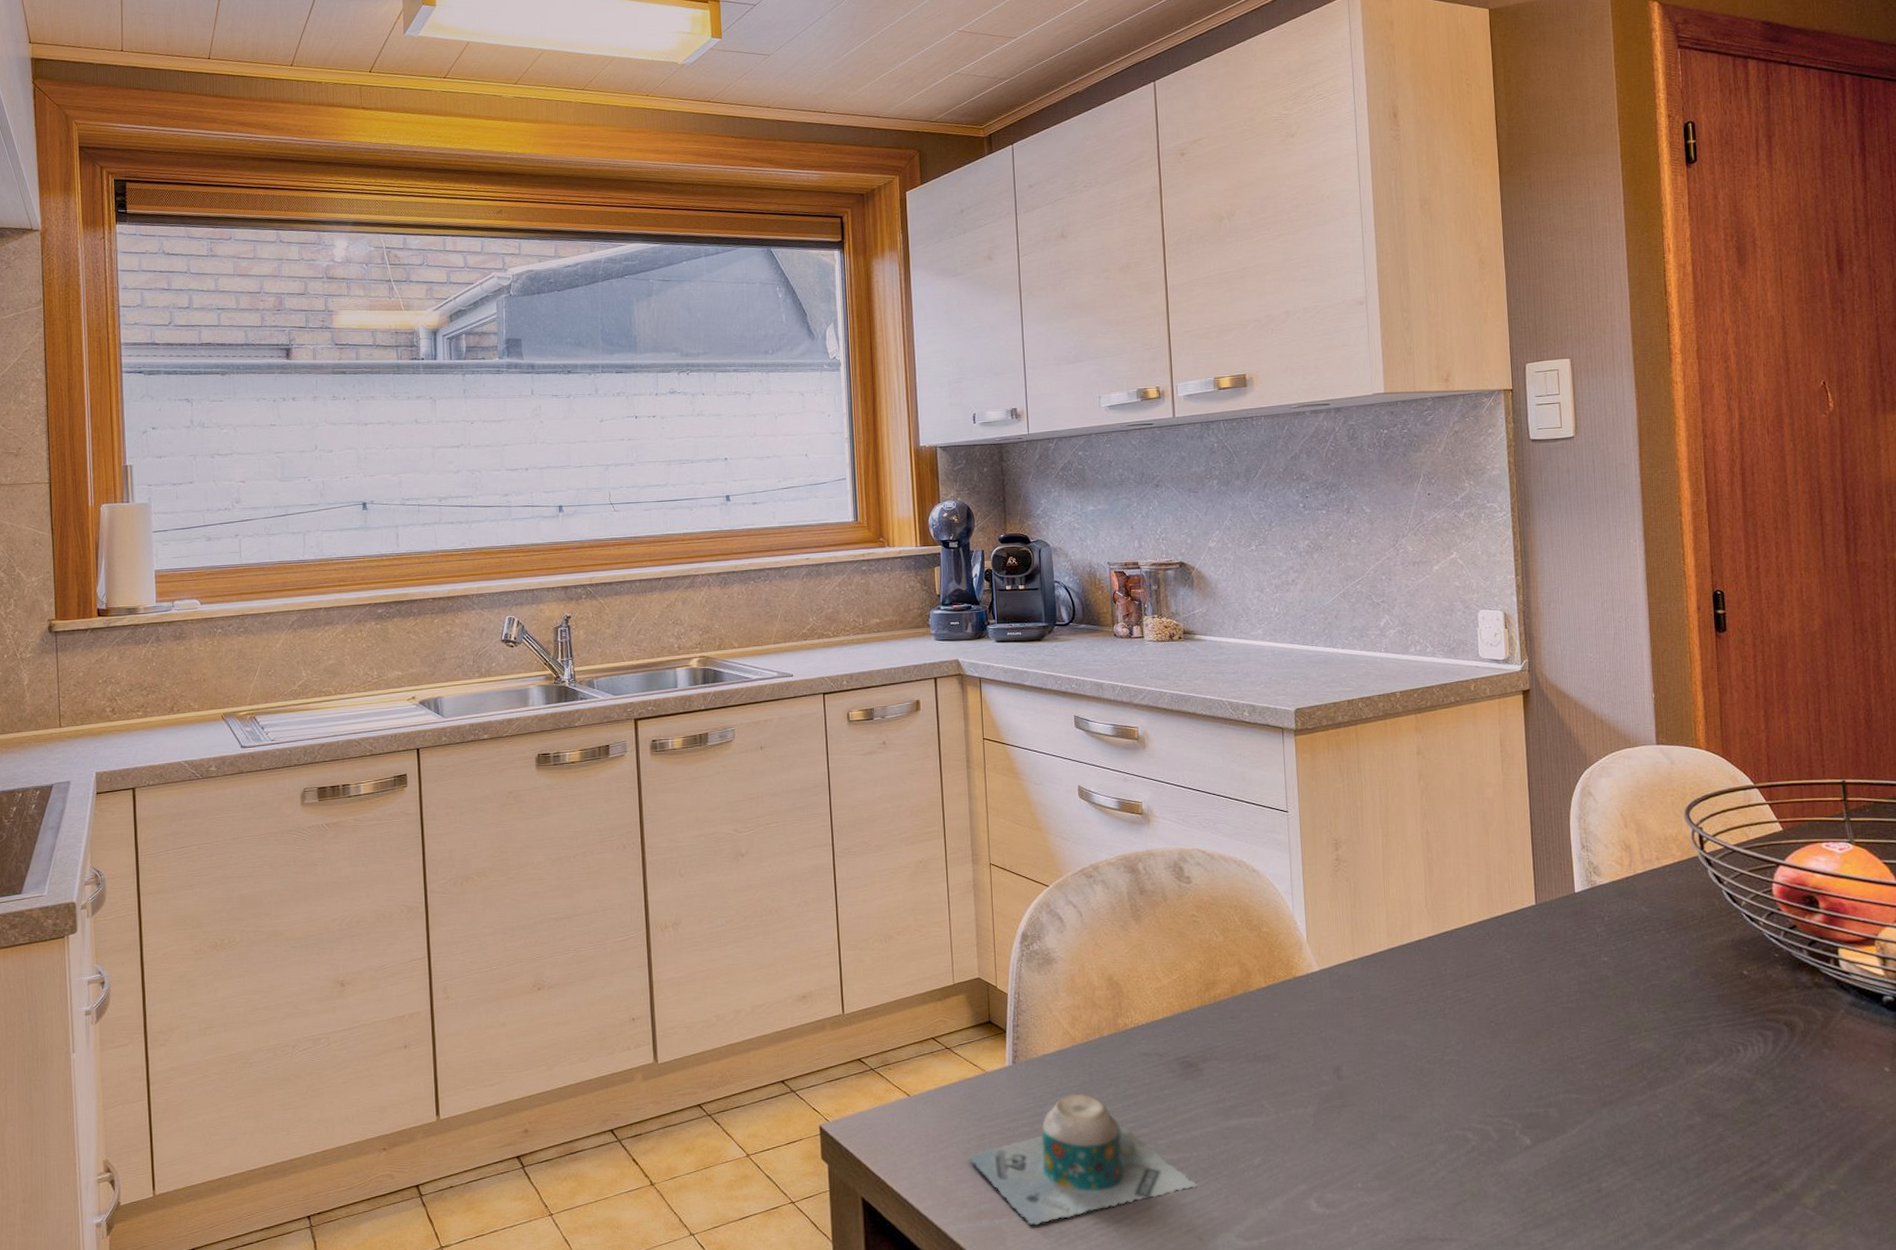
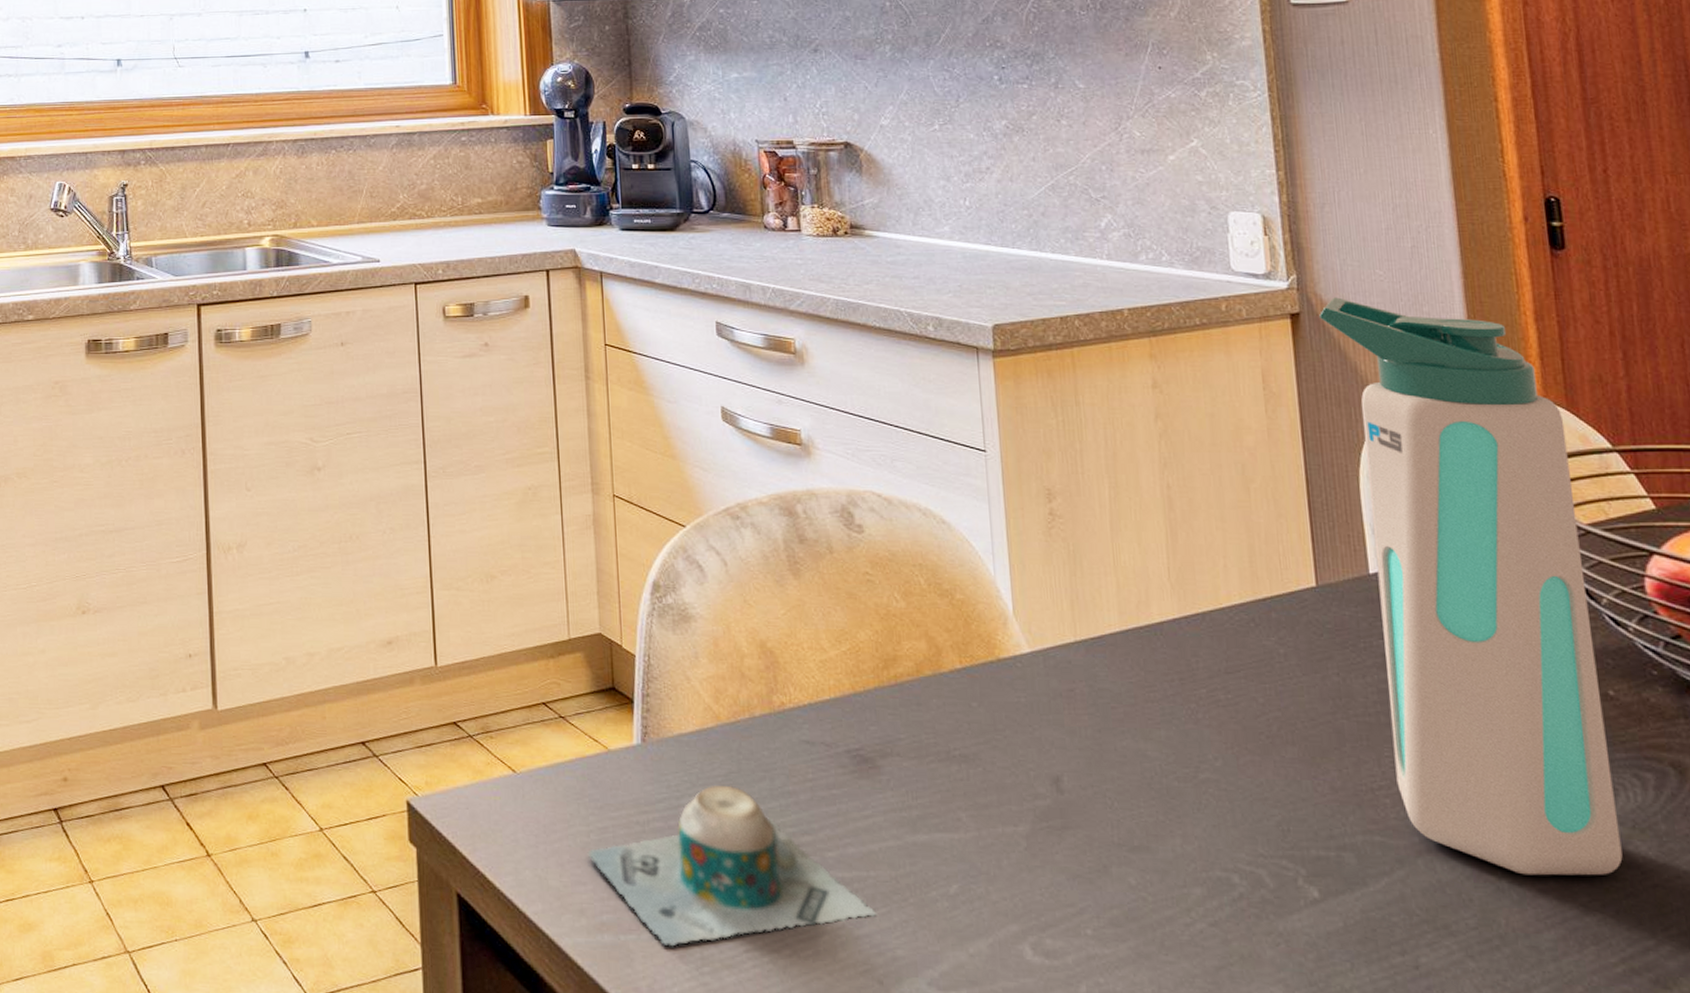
water bottle: none [1544,676,1748,1115] -> present [1319,297,1623,876]

